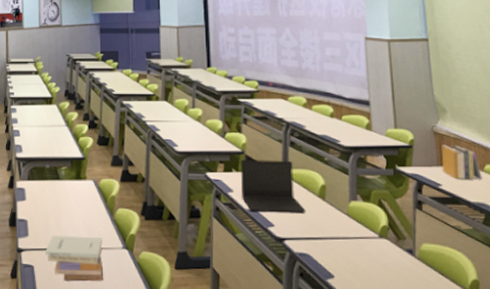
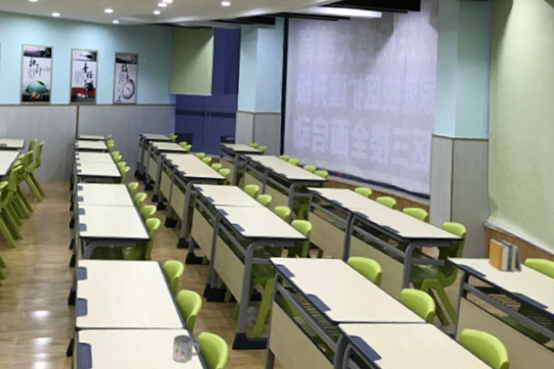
books: present [45,235,104,281] -> none [104,315,163,360]
mug: none [114,254,143,284] -> present [172,334,201,363]
laptop: present [241,159,306,212] -> none [303,246,362,298]

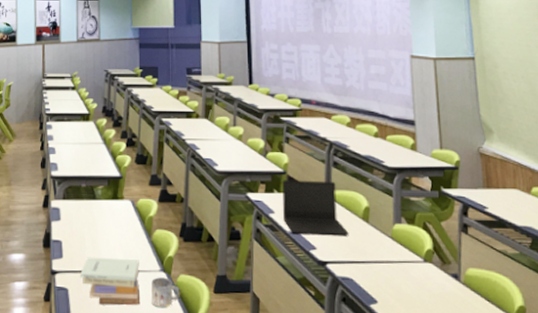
books: none [104,315,163,360] -> present [80,257,141,305]
laptop: none [303,246,362,298] -> present [282,180,349,235]
books: present [488,239,522,272] -> none [488,166,529,203]

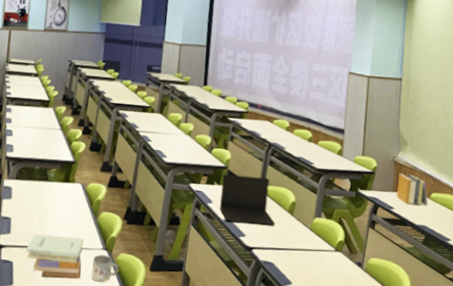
books: none [488,166,529,203] -> present [396,173,428,206]

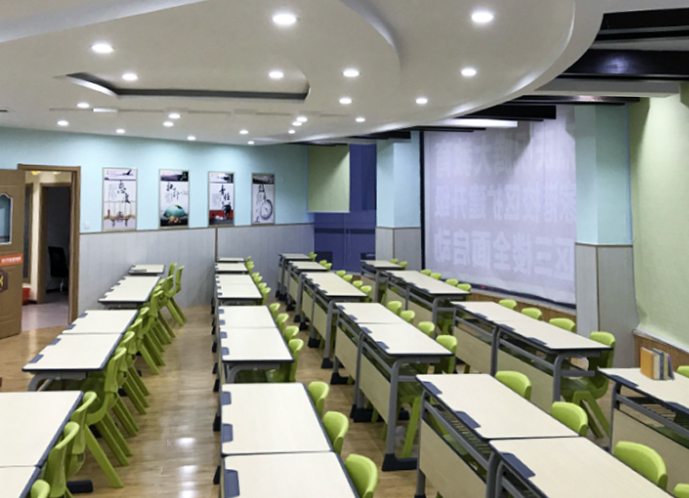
books: present [26,234,84,279] -> none [250,439,310,486]
mug: present [91,255,120,283] -> none [321,457,350,487]
laptop: present [220,174,276,225] -> none [451,362,512,413]

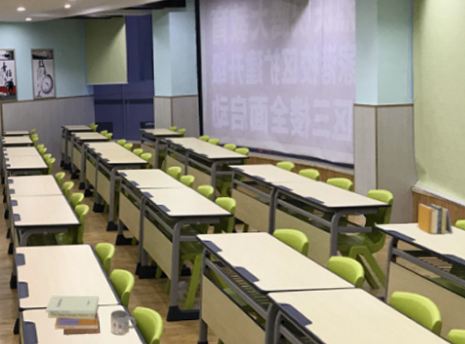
books: none [250,439,310,486] -> present [45,295,101,335]
mug: none [321,457,350,487] -> present [110,310,137,336]

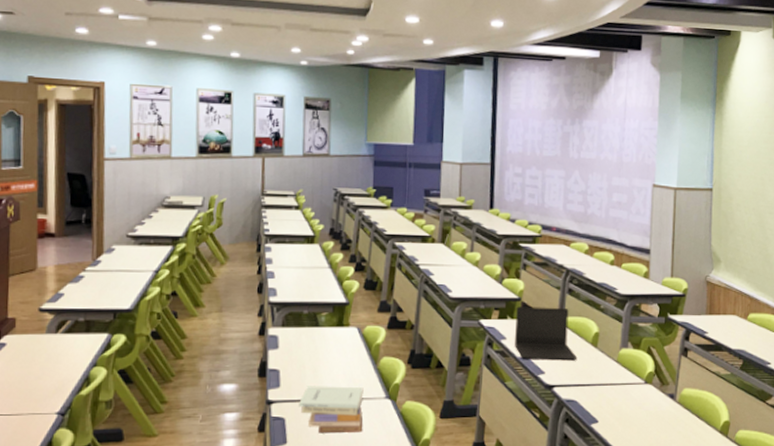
mug: present [110,310,137,336] -> none [375,404,406,435]
laptop: none [230,221,289,268] -> present [515,306,578,360]
books: present [417,203,453,235] -> none [710,294,745,328]

